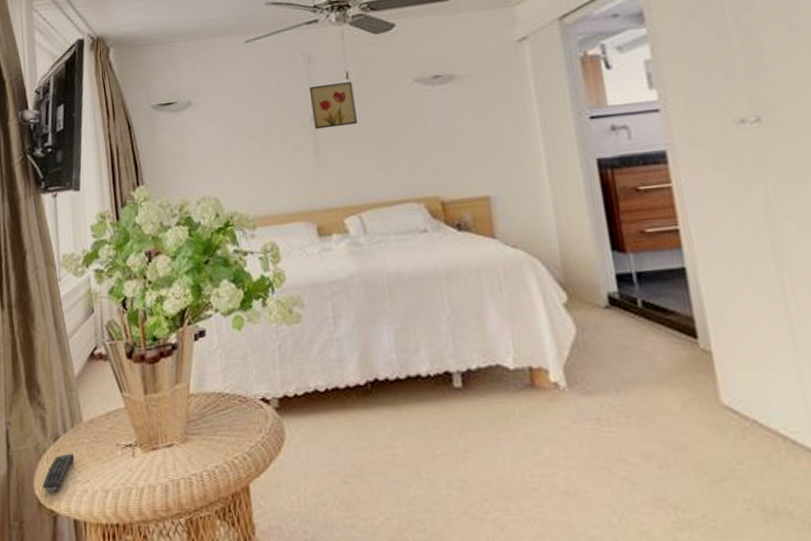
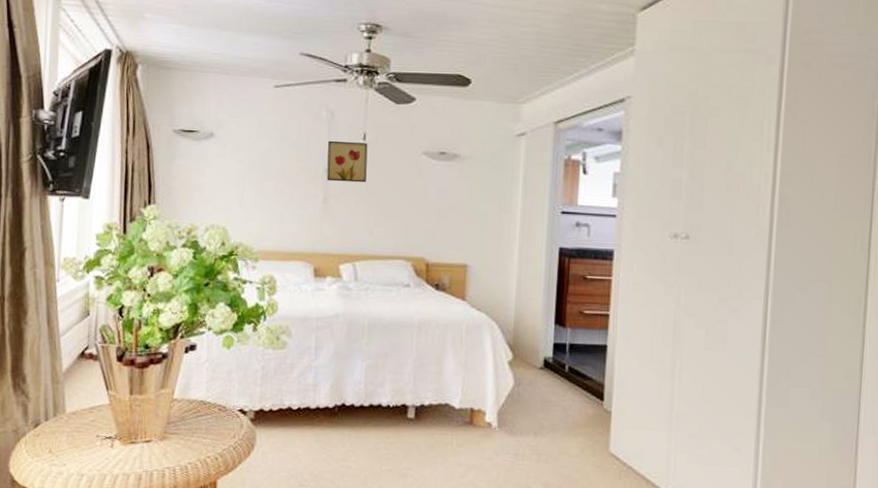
remote control: present [43,453,75,492] -> none [18,439,54,472]

